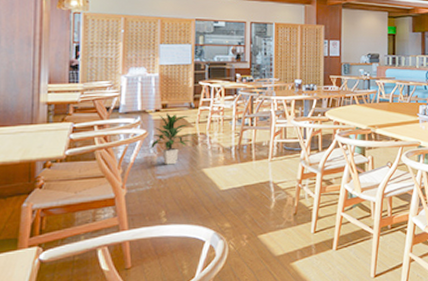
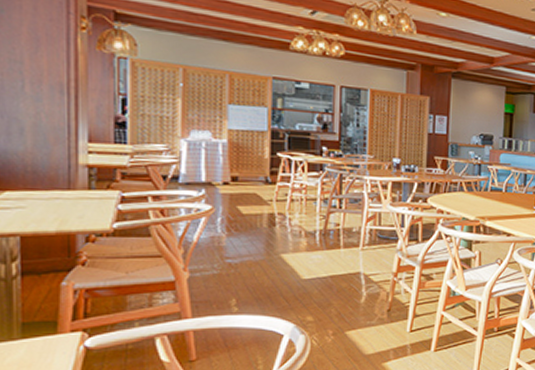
indoor plant: present [151,113,195,165] -> none [218,187,272,247]

